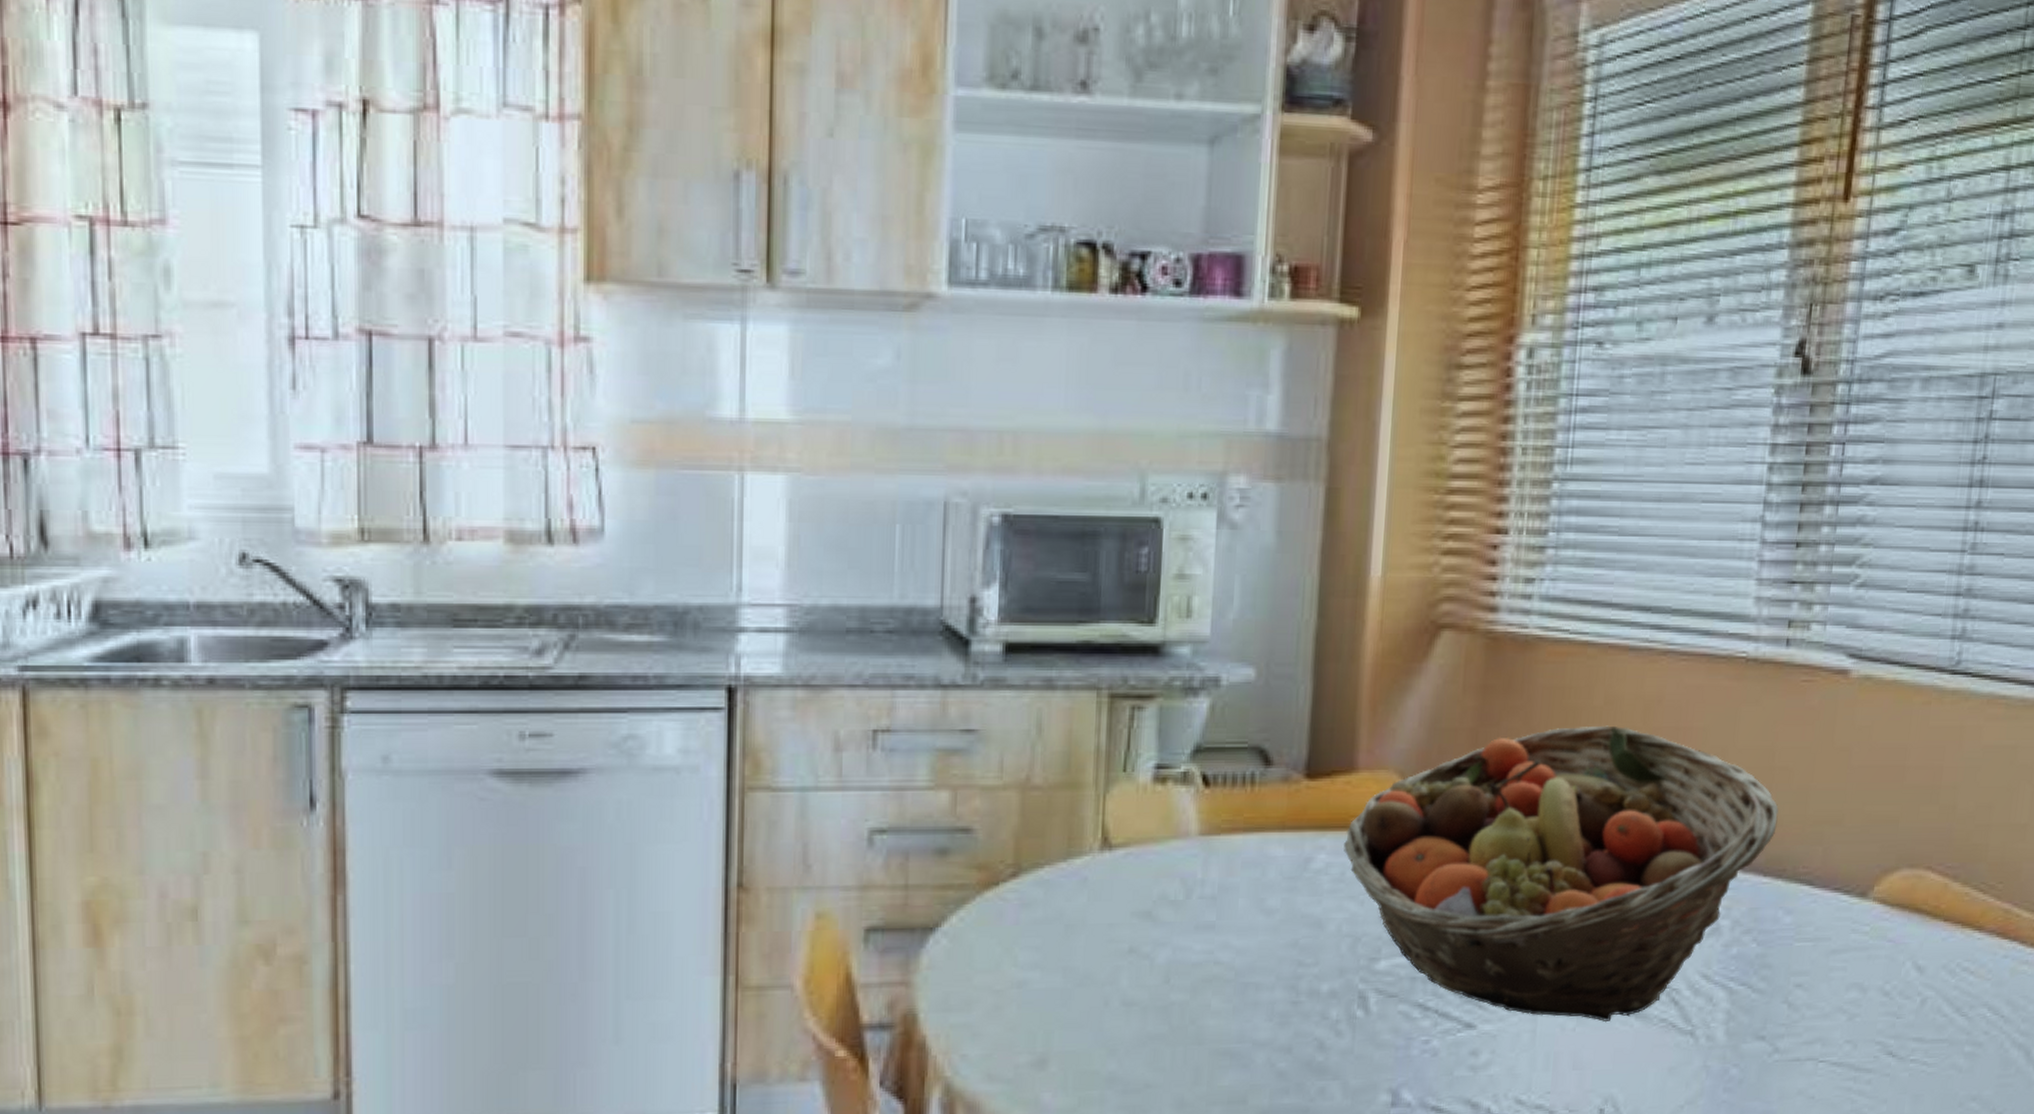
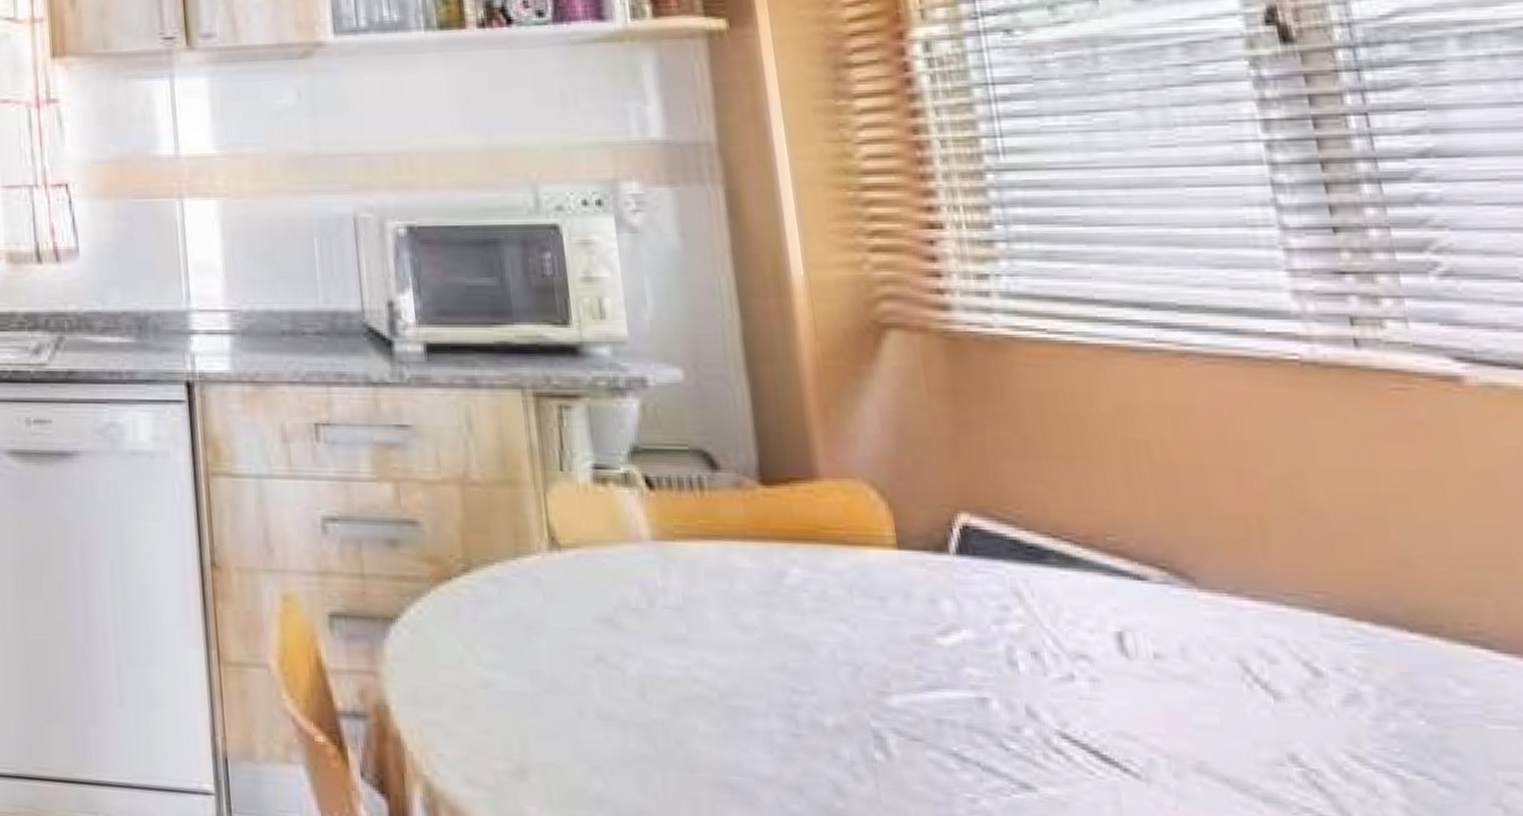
fruit basket: present [1344,725,1779,1023] -> none [819,437,1411,803]

